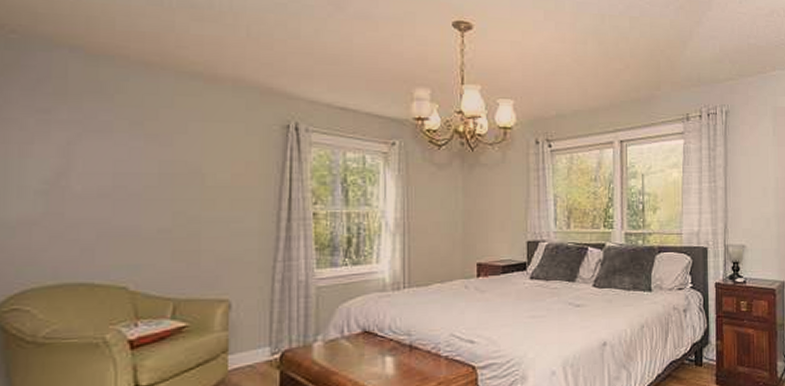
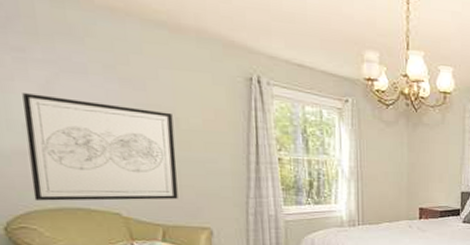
wall art: none [33,157,198,277] -> present [22,93,178,201]

